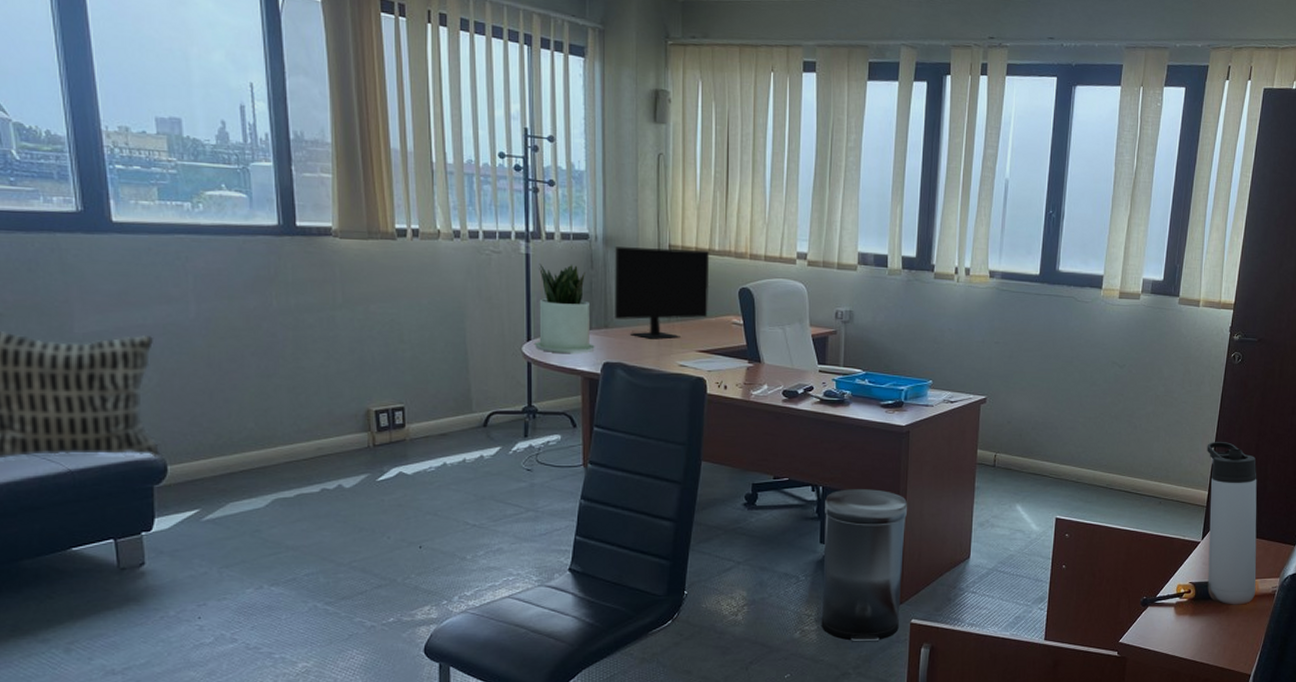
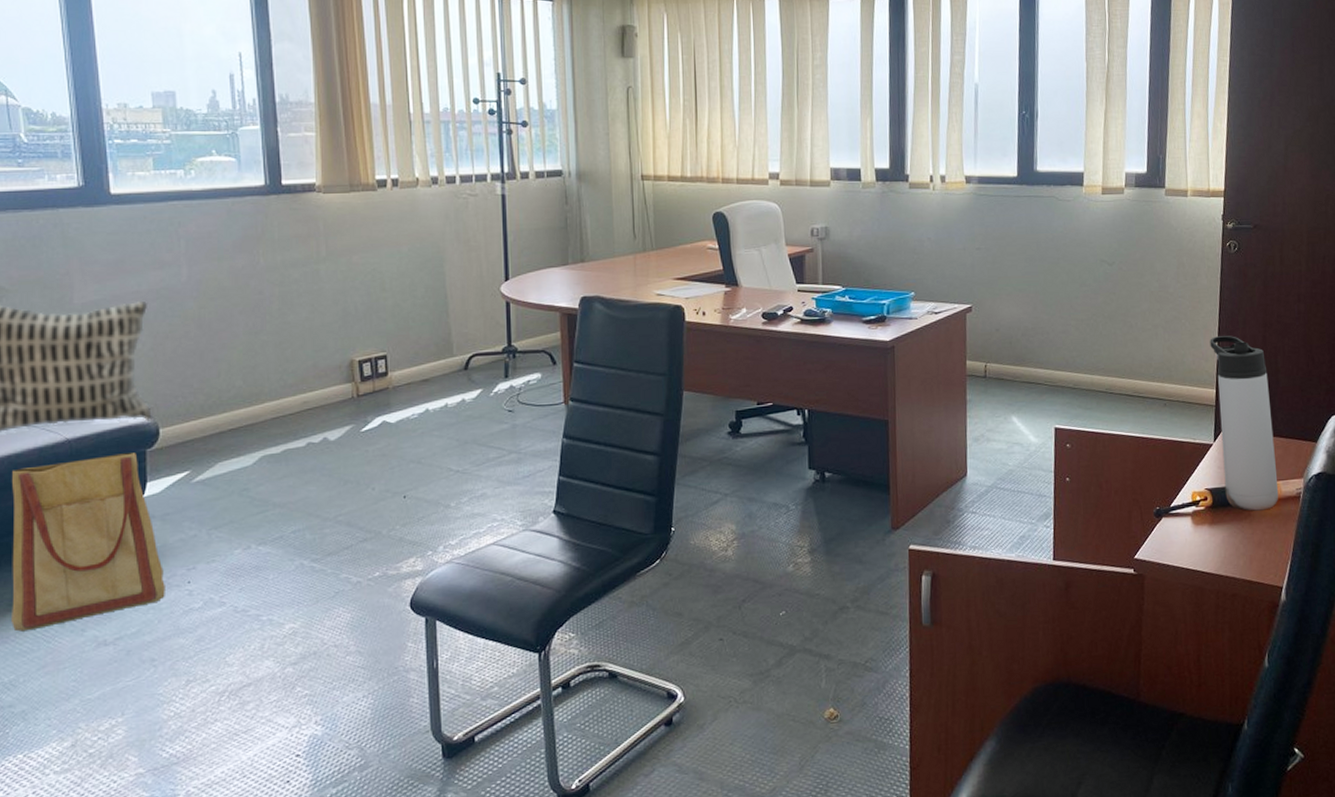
shopping bag: none [12,488,175,657] -> present [12,453,165,632]
planter: present [533,264,595,354] -> none [511,201,572,291]
monitor: present [614,247,710,340] -> none [587,178,684,270]
pedal bin: present [821,489,908,643] -> none [811,409,898,574]

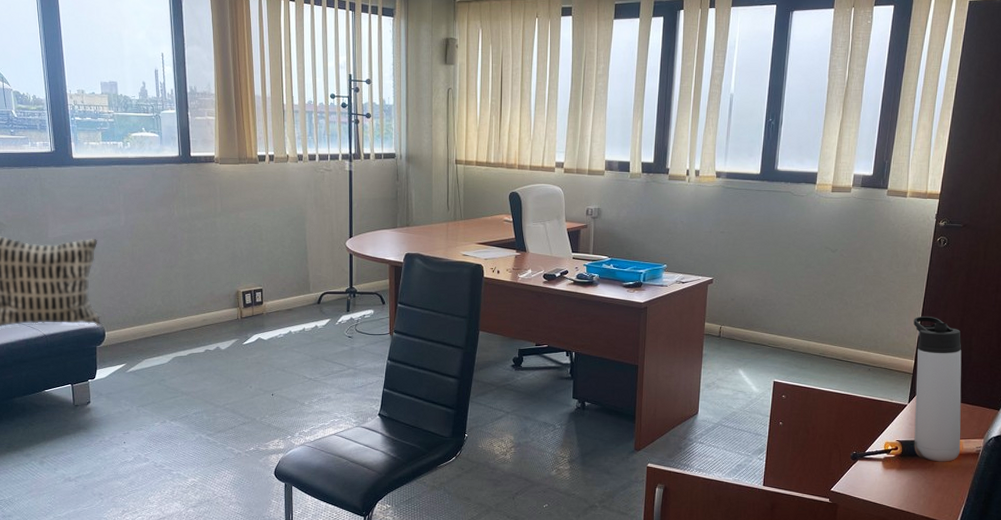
shopping bag: present [12,453,165,632] -> none [9,348,109,466]

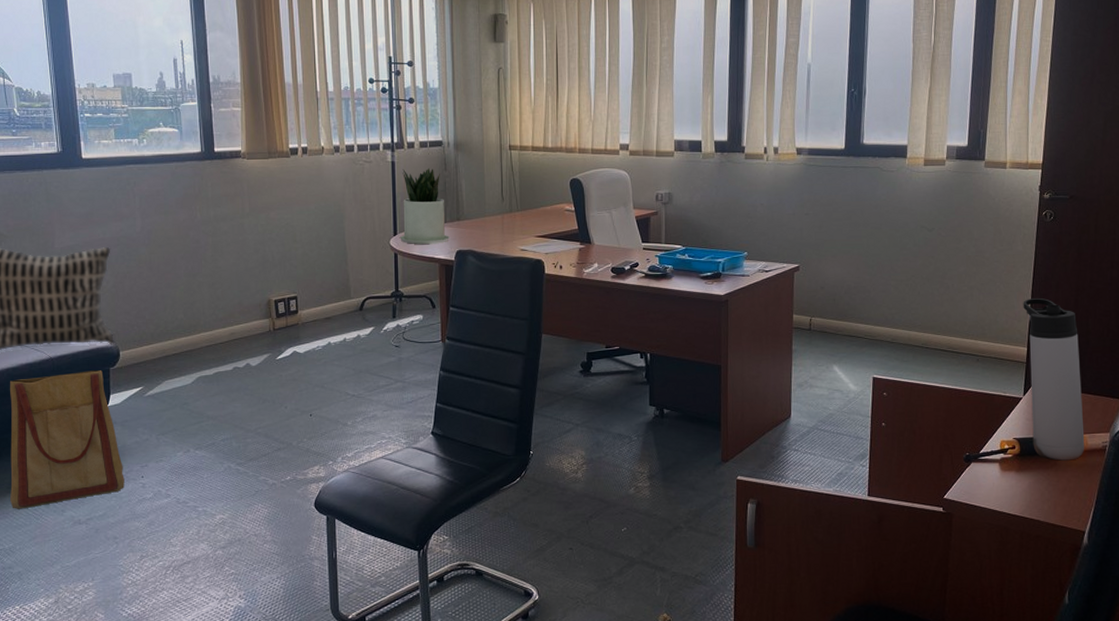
shopping bag: none [9,348,109,466] -> present [10,370,124,509]
planter: none [354,177,399,247] -> present [399,167,449,245]

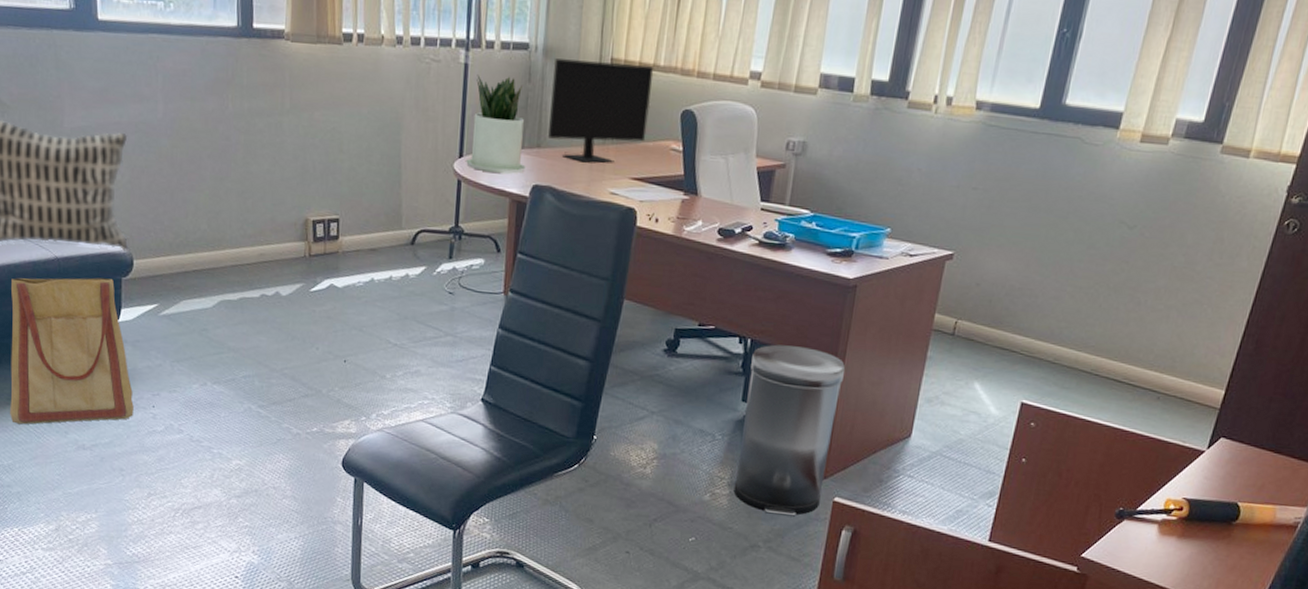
monitor: none [463,149,545,228] -> present [548,58,654,164]
pedal bin: none [653,355,730,499] -> present [733,344,846,518]
thermos bottle: present [1023,298,1085,461] -> none [1205,330,1298,534]

